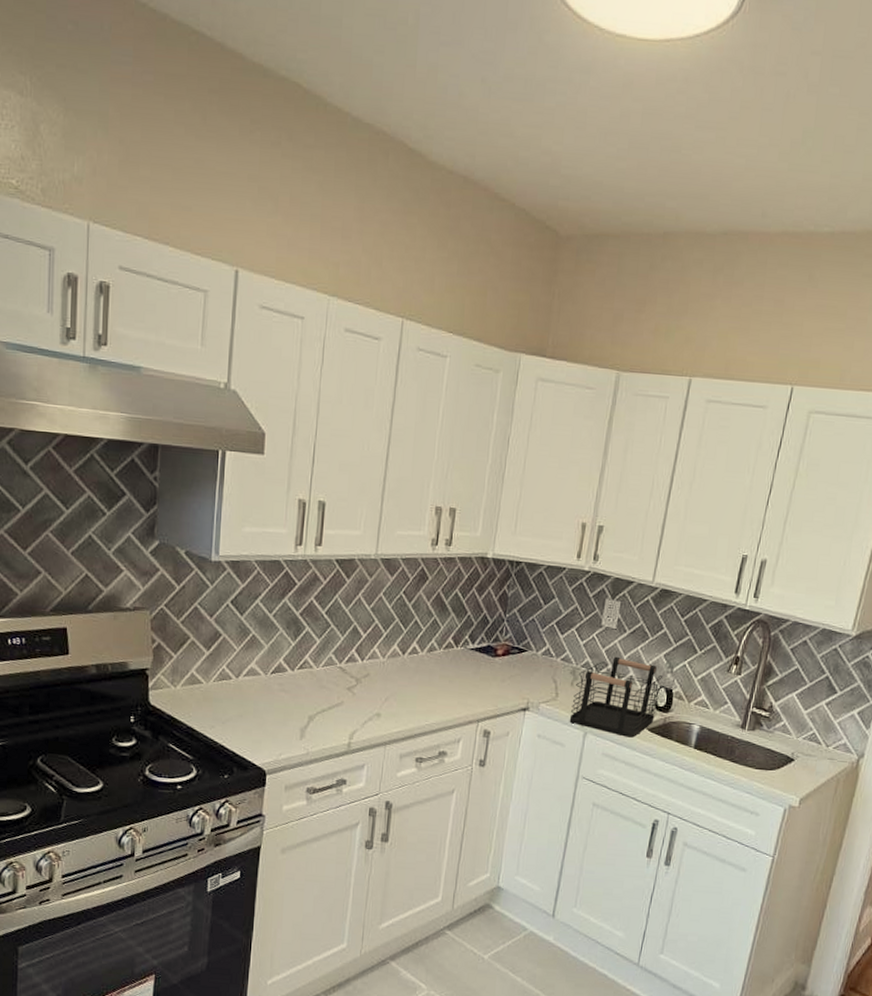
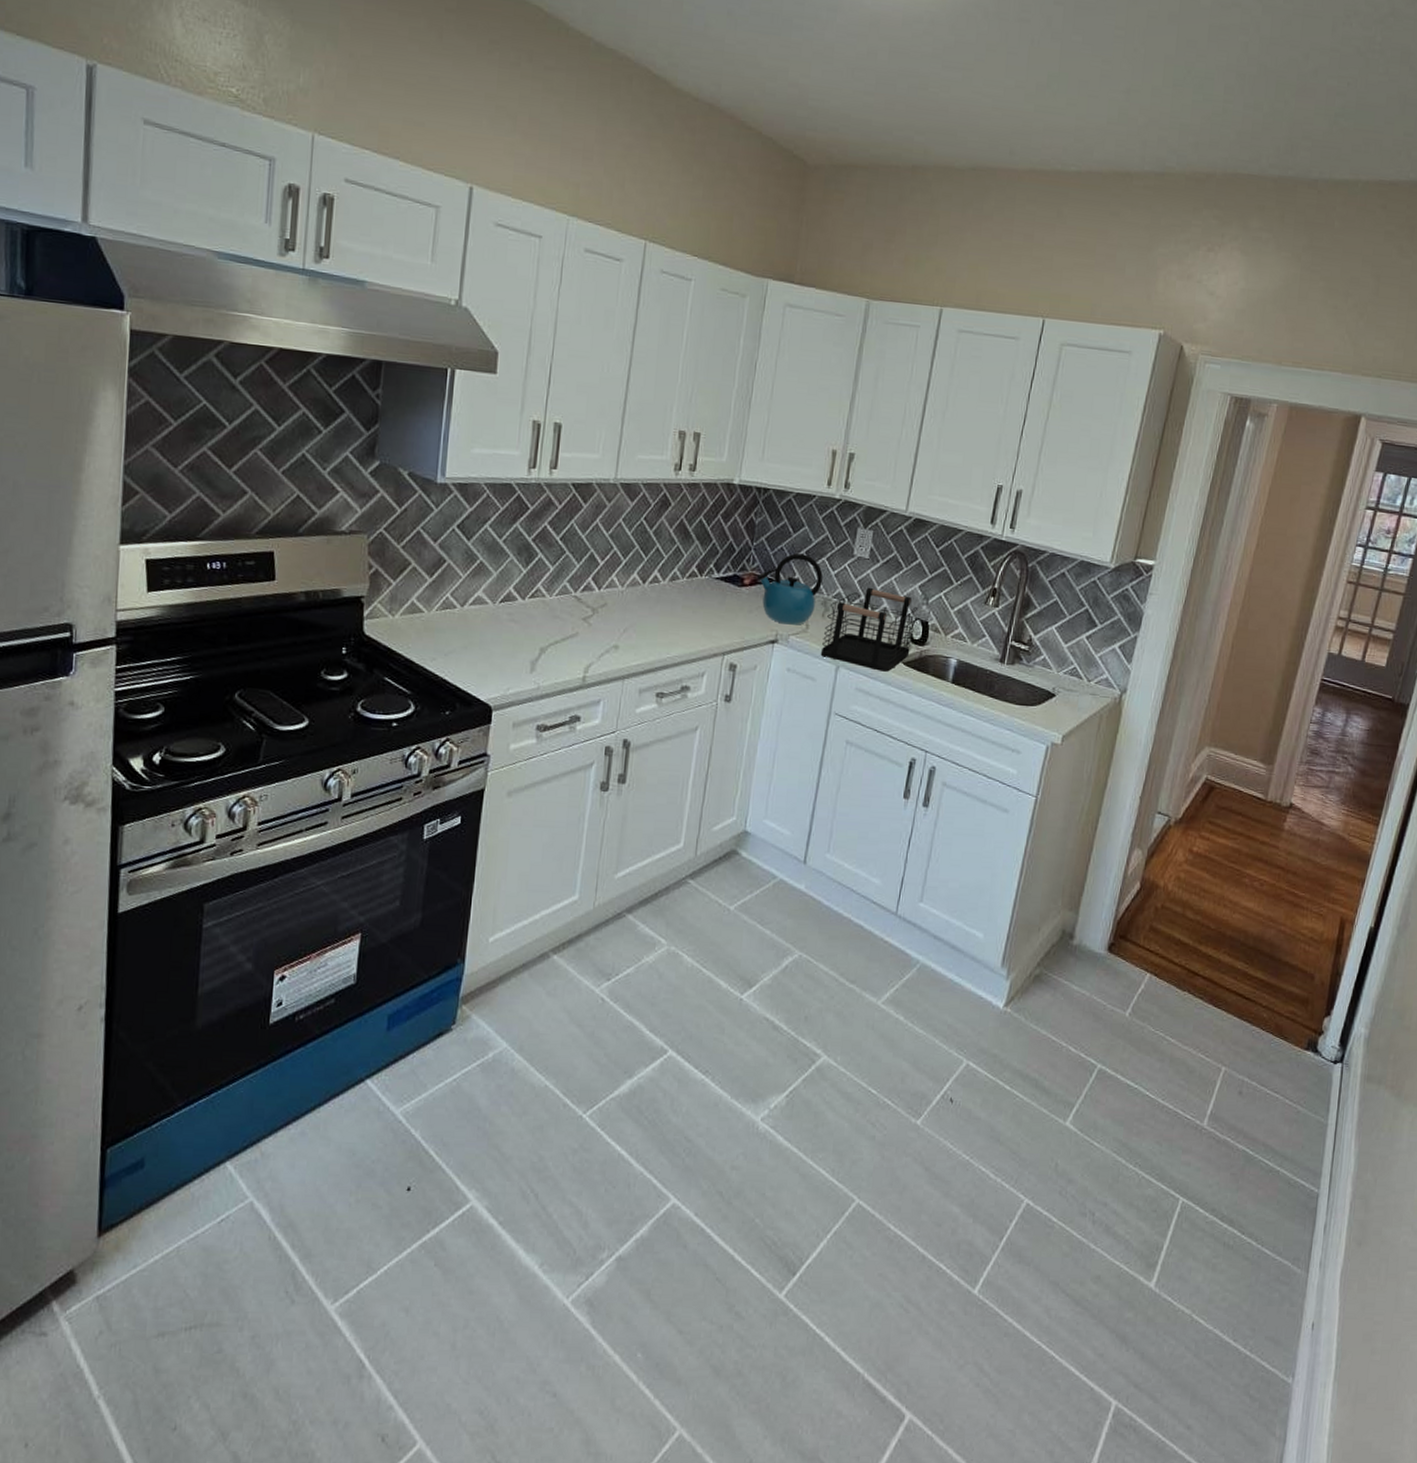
kettle: none [510,624,572,693] -> present [757,553,823,625]

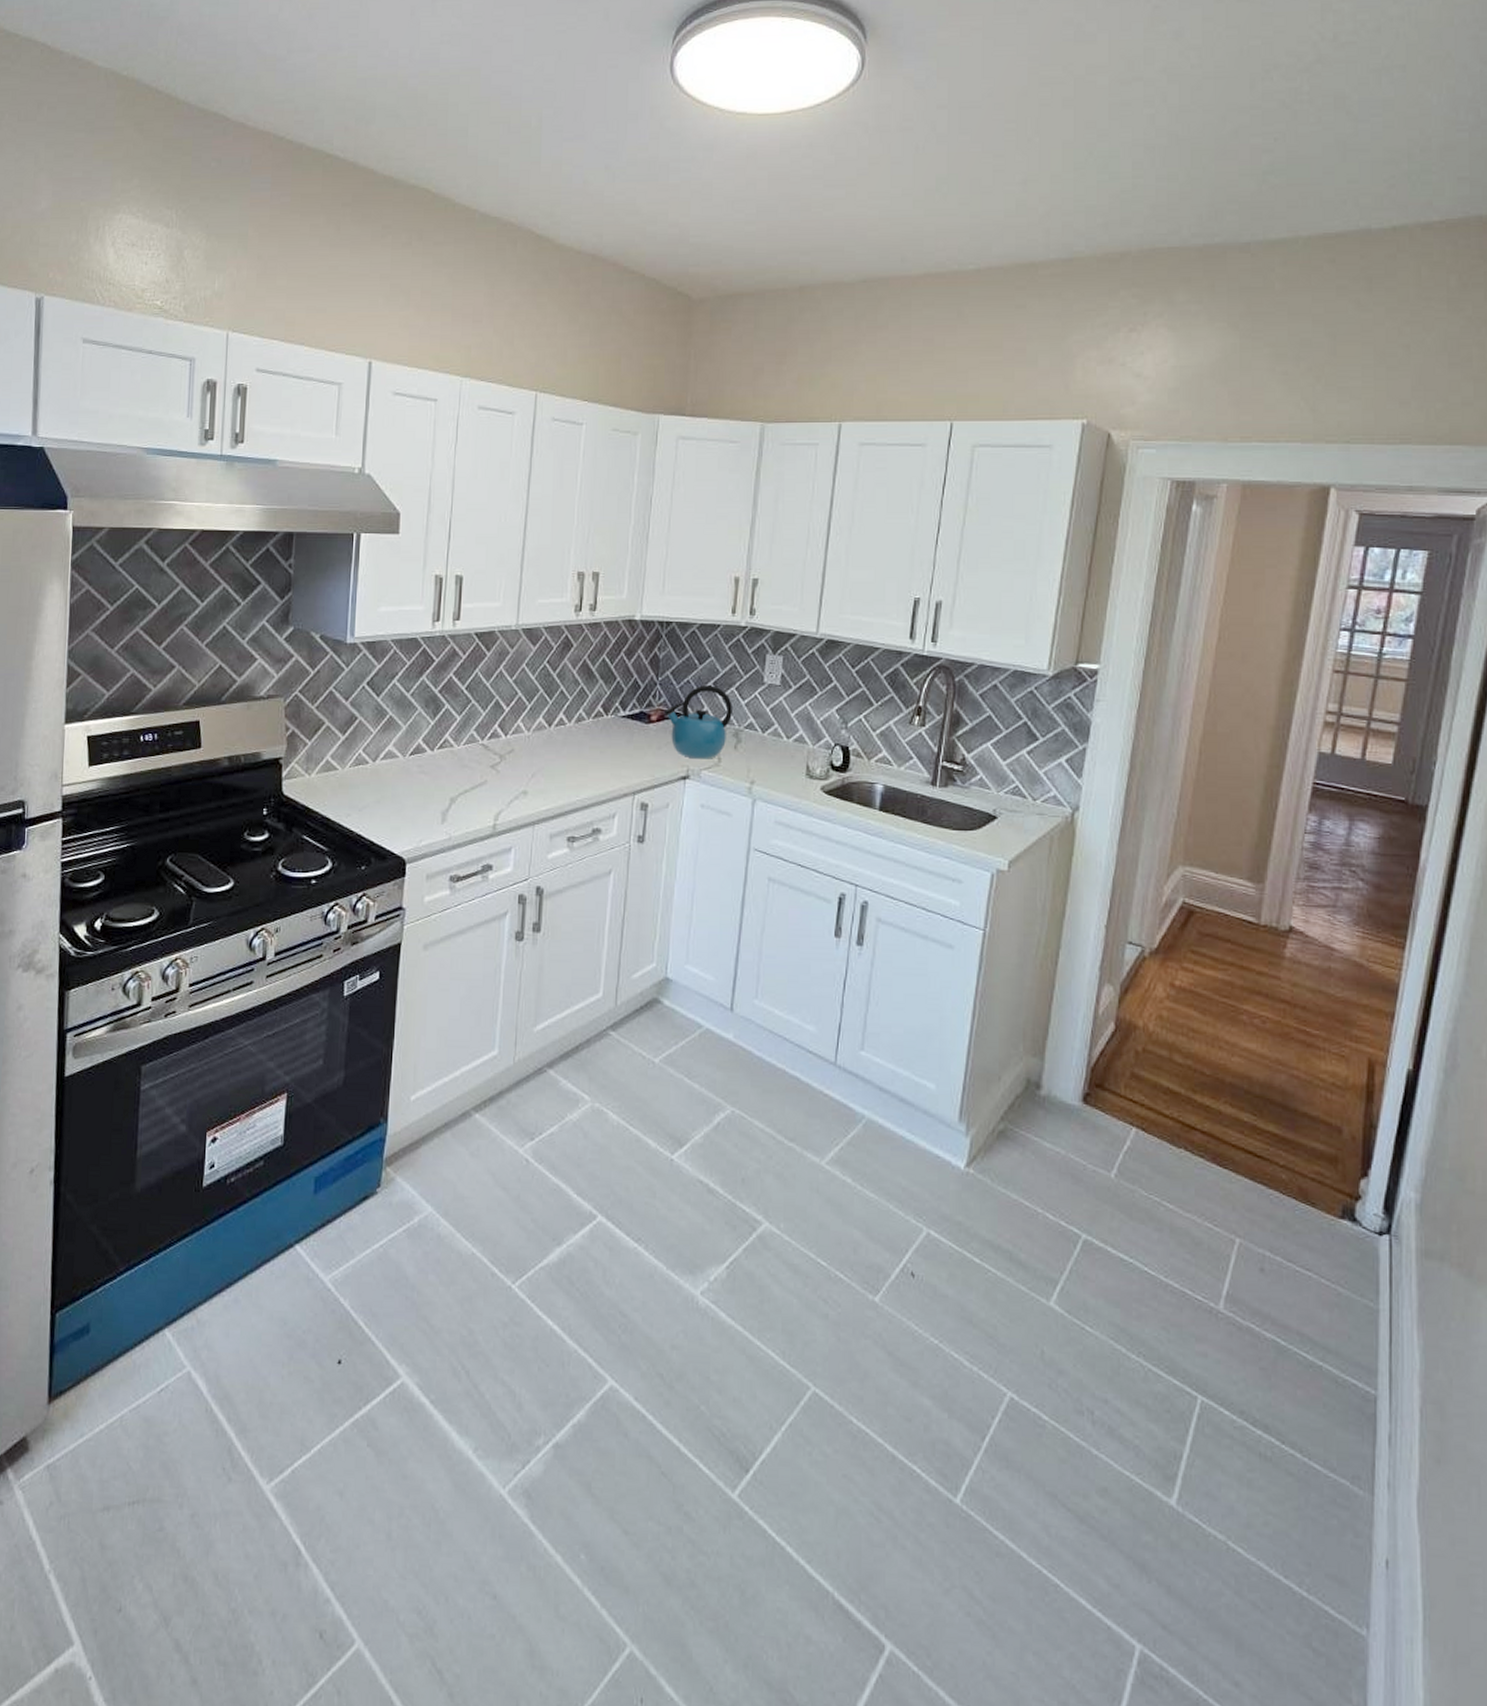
dish rack: present [820,587,919,673] -> none [735,714,837,804]

